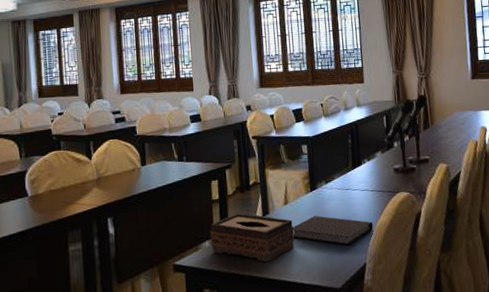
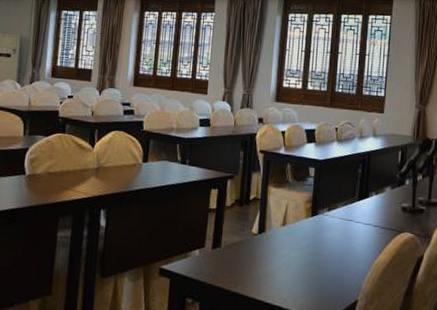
tissue box: present [210,213,295,262] -> none [200,226,289,282]
notebook: present [293,216,374,246] -> none [287,242,371,279]

